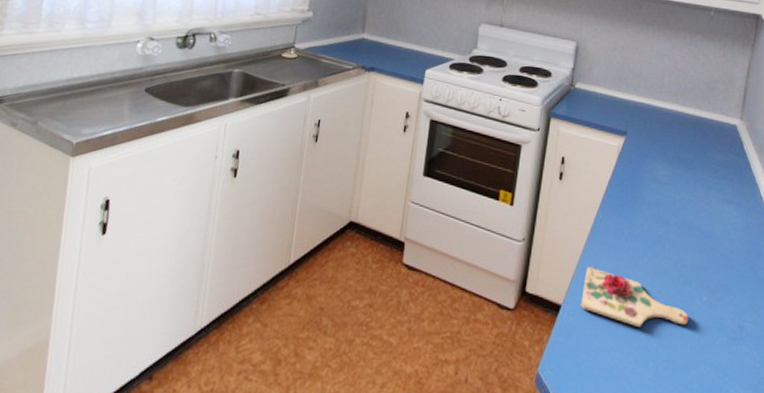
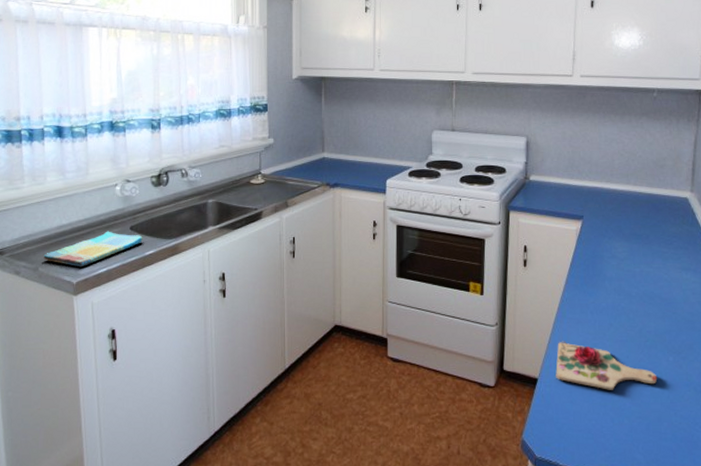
dish towel: none [45,90,158,126] -> present [43,231,143,267]

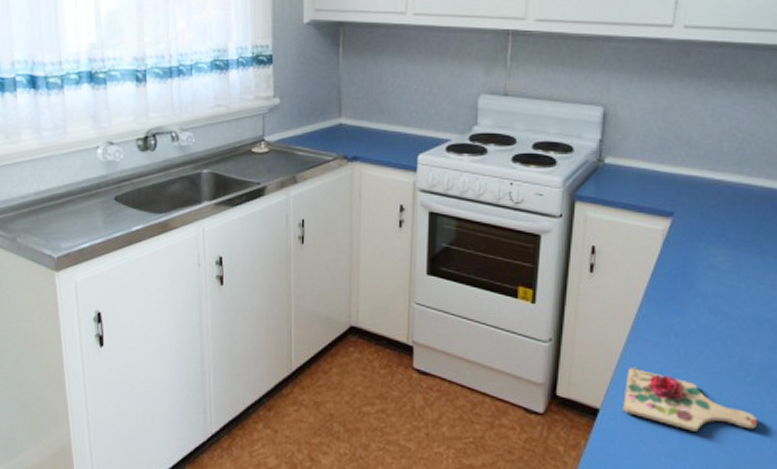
dish towel: present [43,231,143,267] -> none [21,200,129,239]

